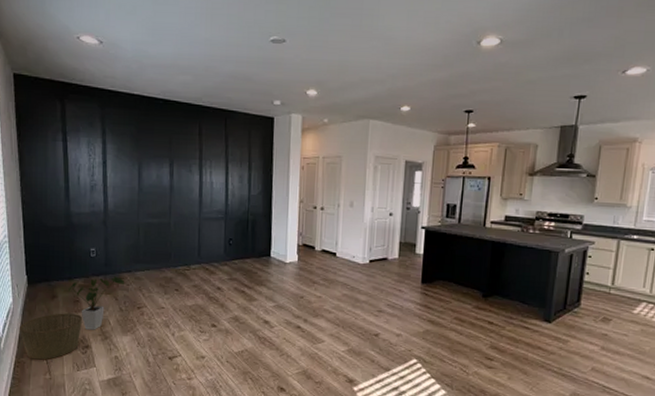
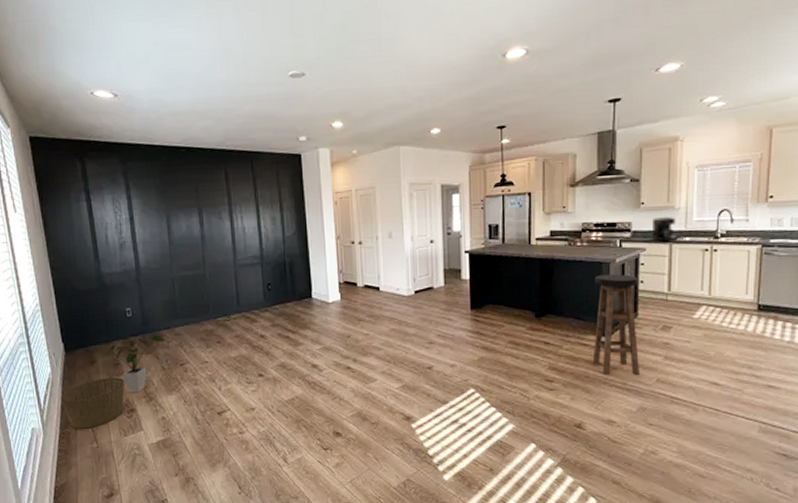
bar stool: none [532,263,585,363] -> present [592,274,639,376]
coffee maker: none [602,213,627,237] -> present [653,216,677,242]

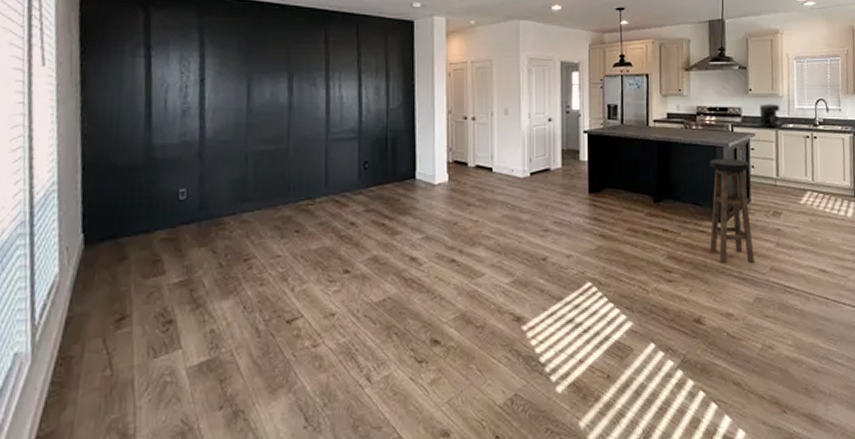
basket: present [60,377,125,429] -> none [66,278,165,351]
house plant: present [107,334,164,393] -> none [145,222,226,298]

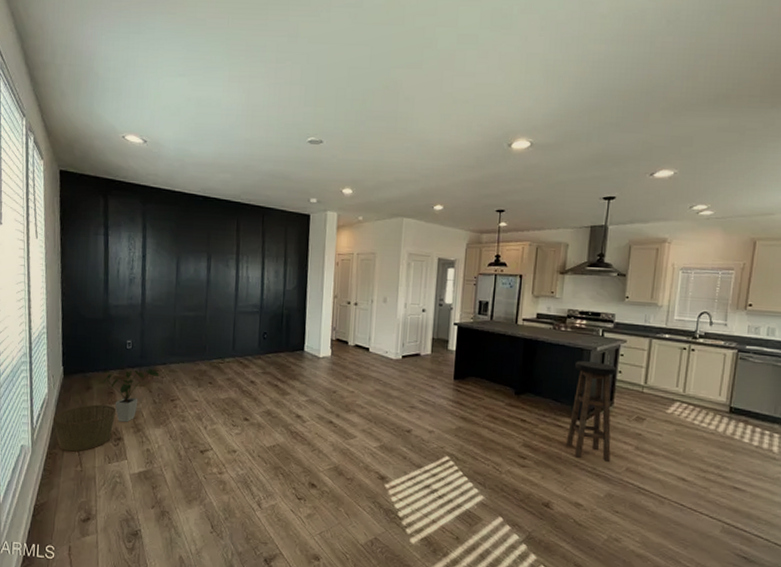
basket: none [66,278,165,351] -> present [52,404,117,452]
house plant: none [145,222,226,298] -> present [103,368,159,422]
coffee maker: present [760,103,782,128] -> none [634,312,658,336]

